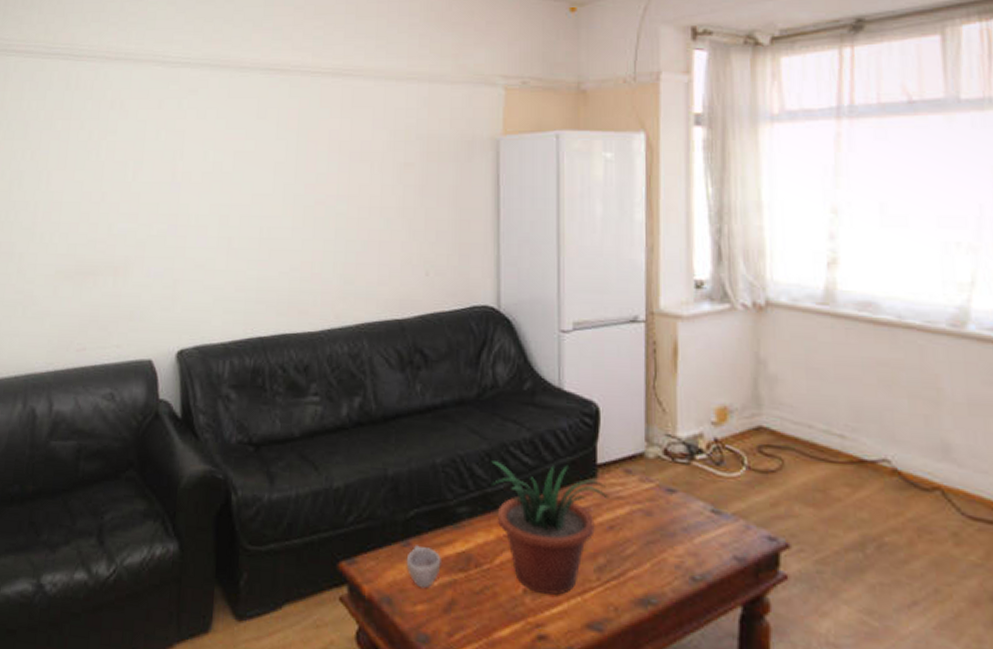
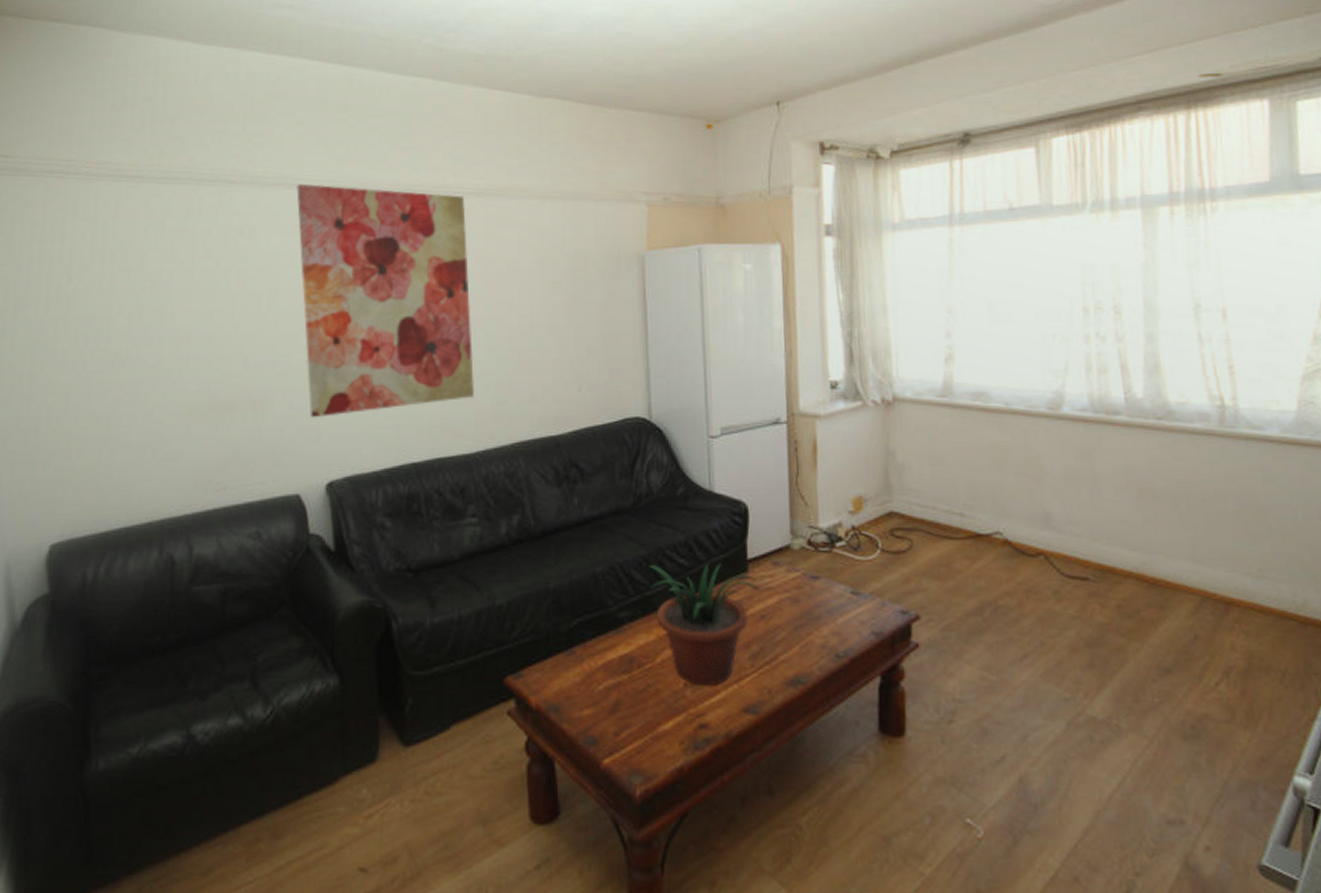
wall art: none [164,61,323,287] -> present [296,183,474,418]
cup: present [406,545,441,589] -> none [571,653,605,694]

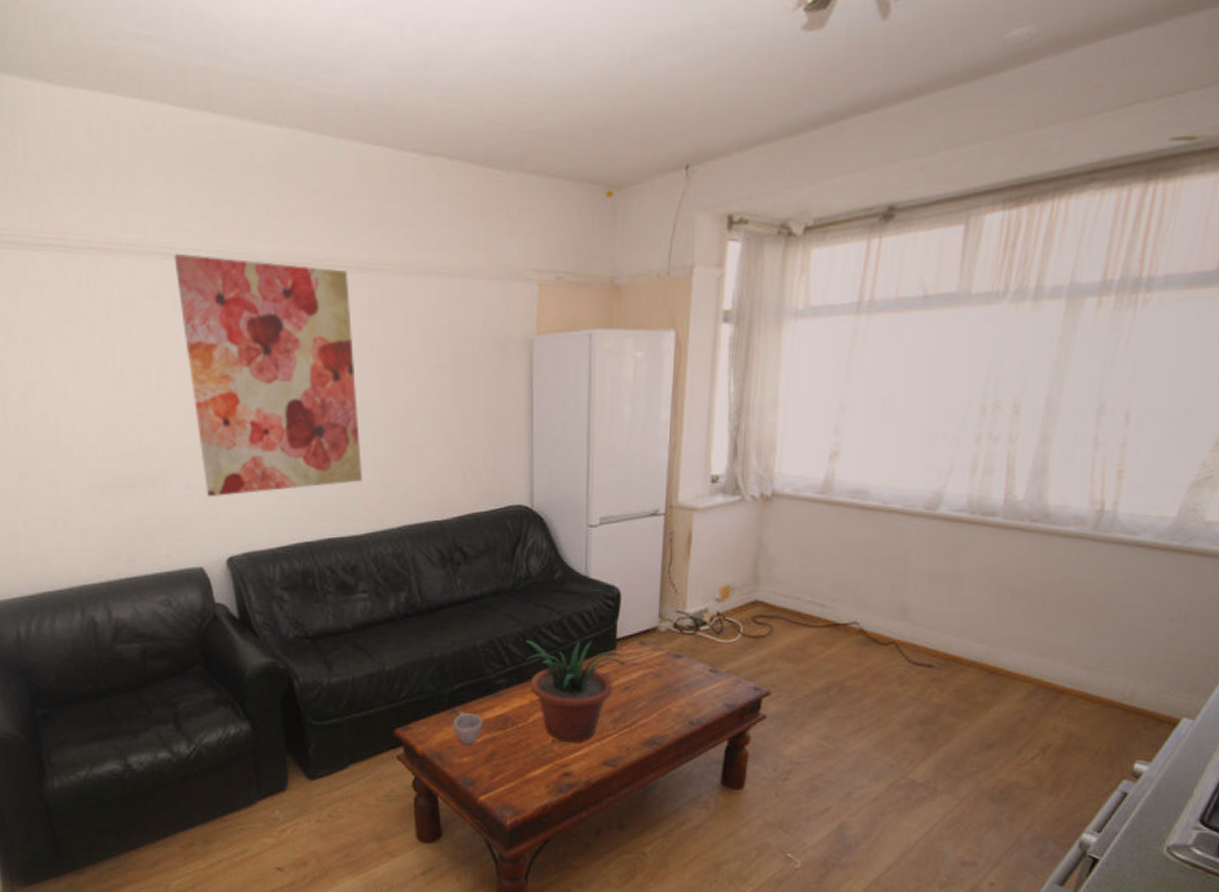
cup: none [571,653,605,694] -> present [453,712,483,745]

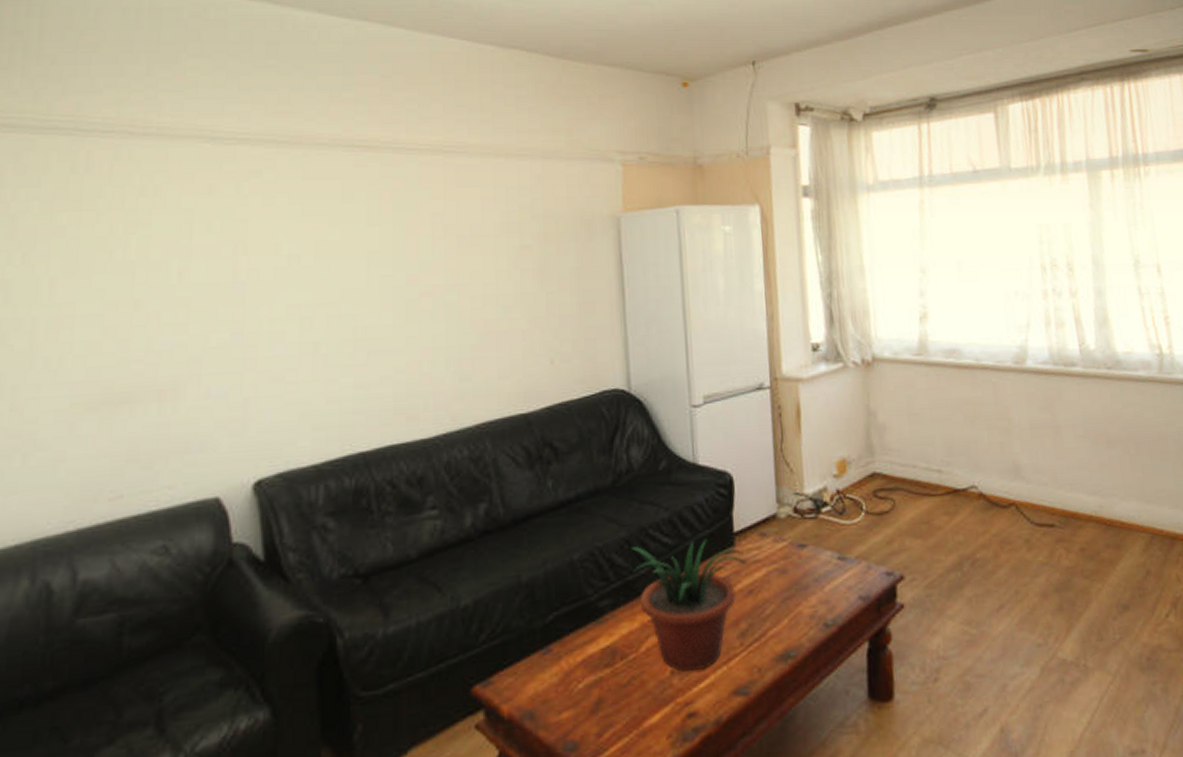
wall art: present [174,253,362,498] -> none [215,136,432,408]
cup: present [453,712,483,745] -> none [547,650,586,695]

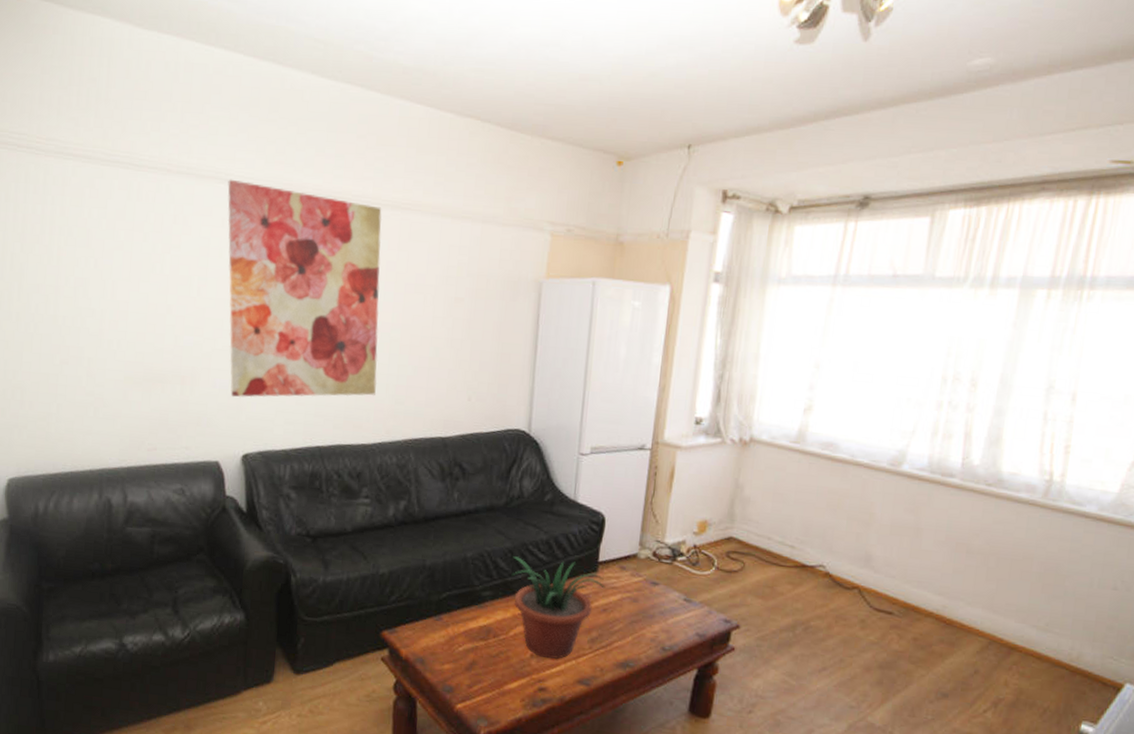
wall art: none [215,136,432,408] -> present [227,179,382,398]

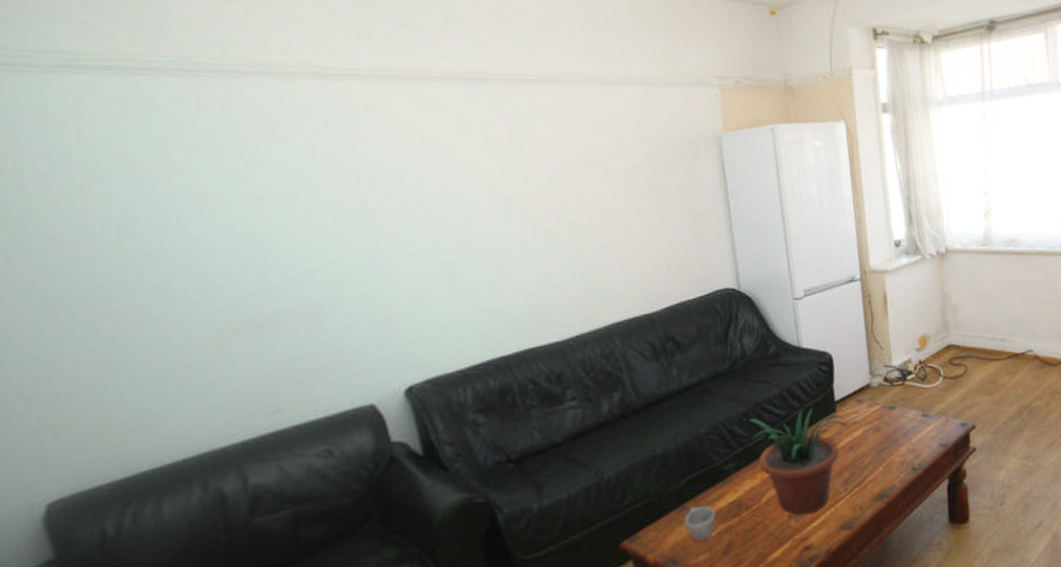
wall art: present [227,179,382,398] -> none [326,73,561,324]
cup: none [437,619,467,653] -> present [684,506,717,542]

